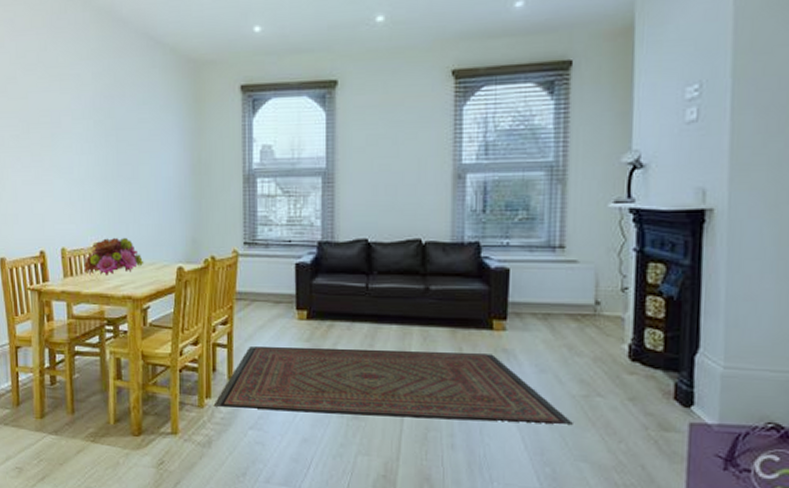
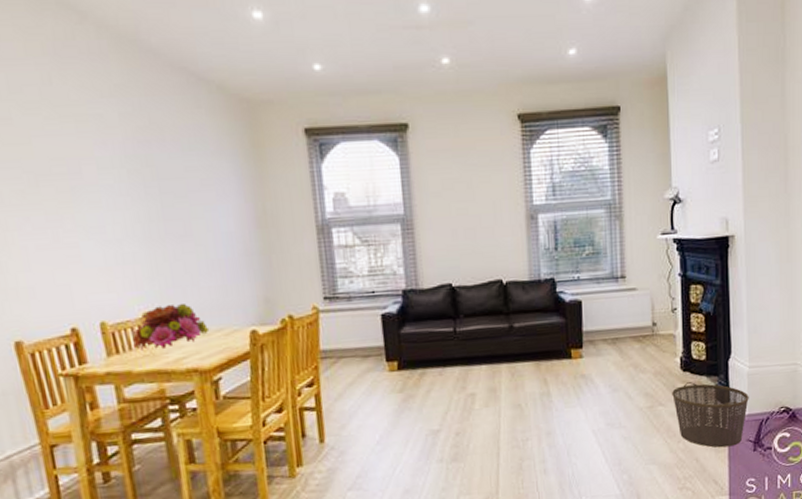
area rug: present [213,347,573,424] -> none [306,381,642,474]
basket: none [615,375,721,459] -> present [672,382,749,448]

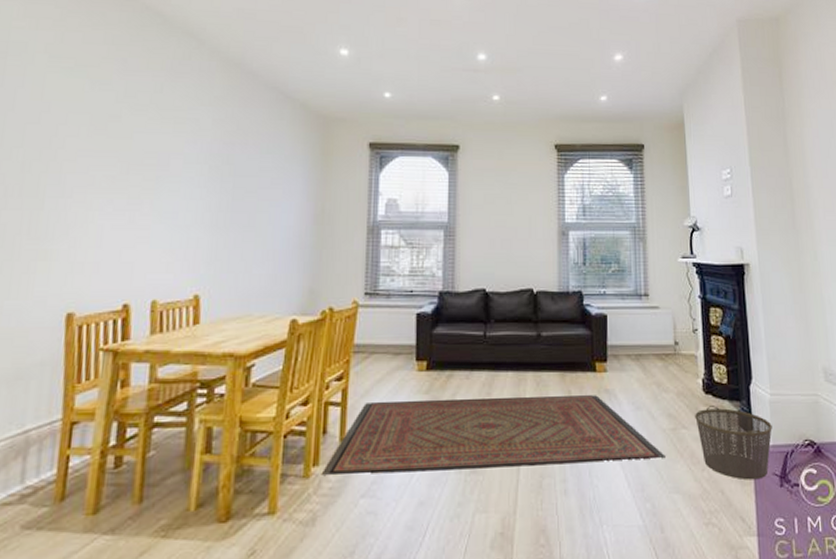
flower bouquet: present [132,304,210,352] -> none [178,289,253,332]
area rug: none [306,381,642,474] -> present [321,395,666,475]

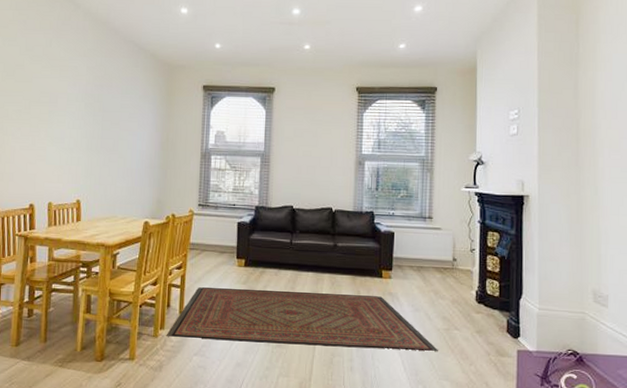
basket: present [695,406,772,480] -> none [467,313,538,378]

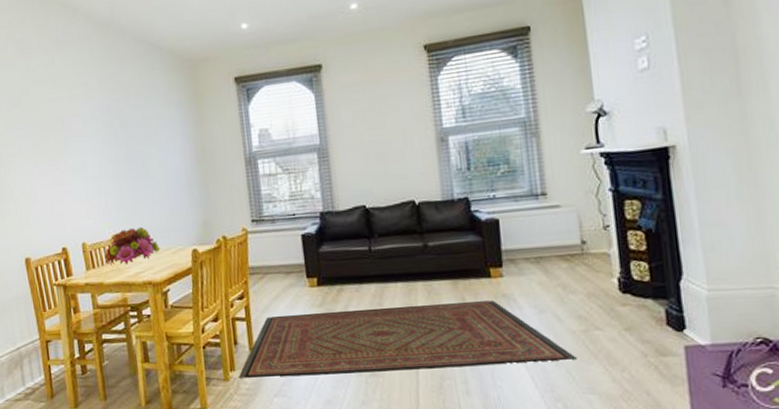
flower bouquet: none [66,196,117,227] -> present [104,227,161,267]

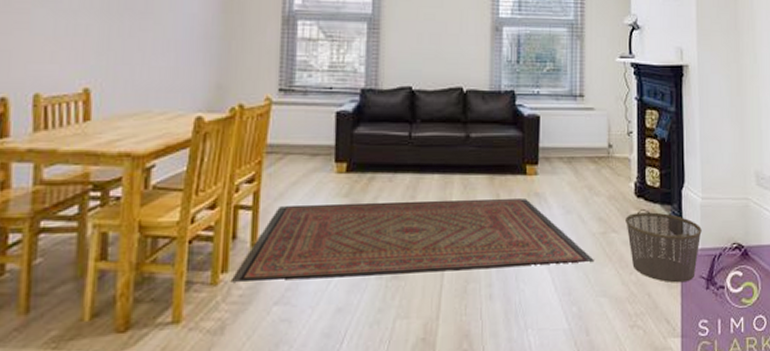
flower bouquet: present [104,227,161,267] -> none [65,82,152,130]
basket: none [610,305,711,381] -> present [626,209,702,283]

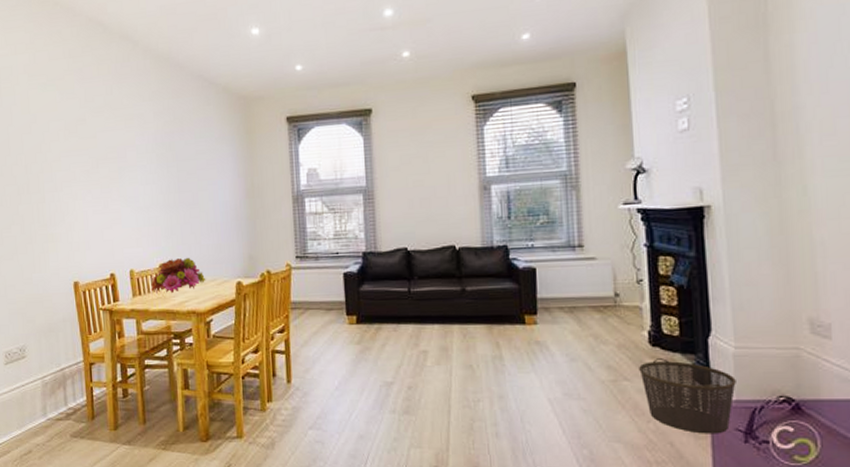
flower bouquet: none [65,82,152,130] -> present [151,258,206,295]
area rug: present [230,199,594,282] -> none [275,347,605,410]

